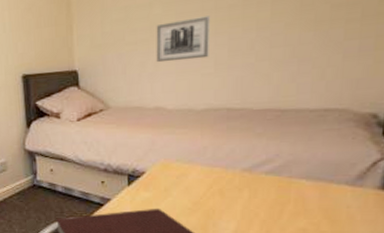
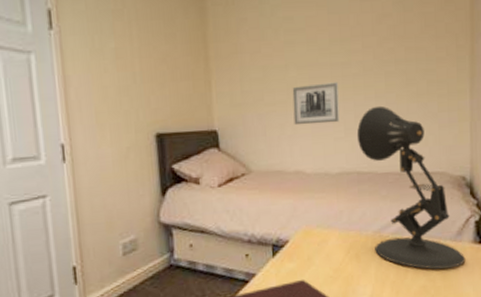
desk lamp: none [229,37,367,214] -> present [356,105,466,270]

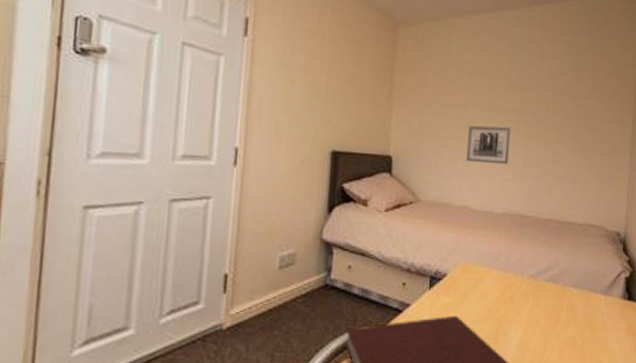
desk lamp: present [356,105,466,270] -> none [523,154,614,322]

